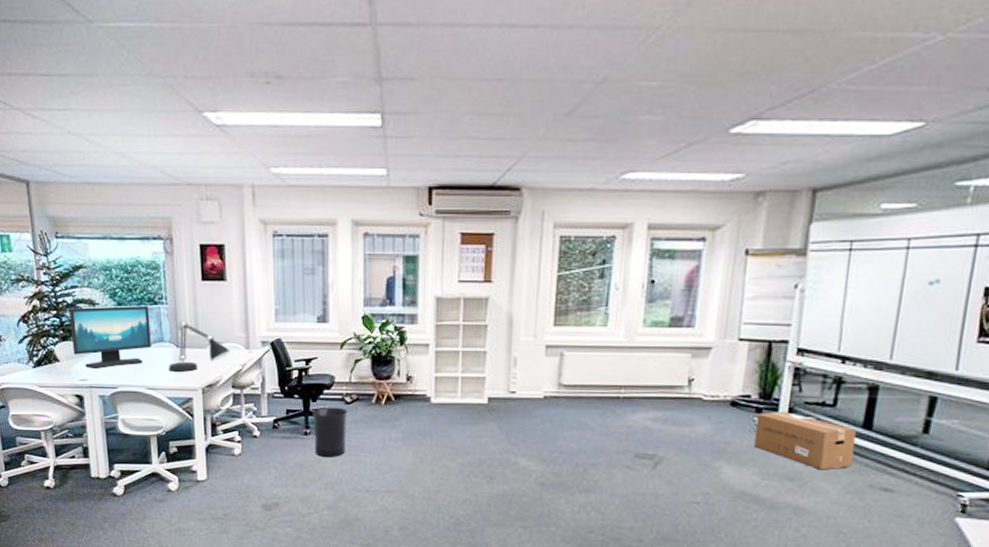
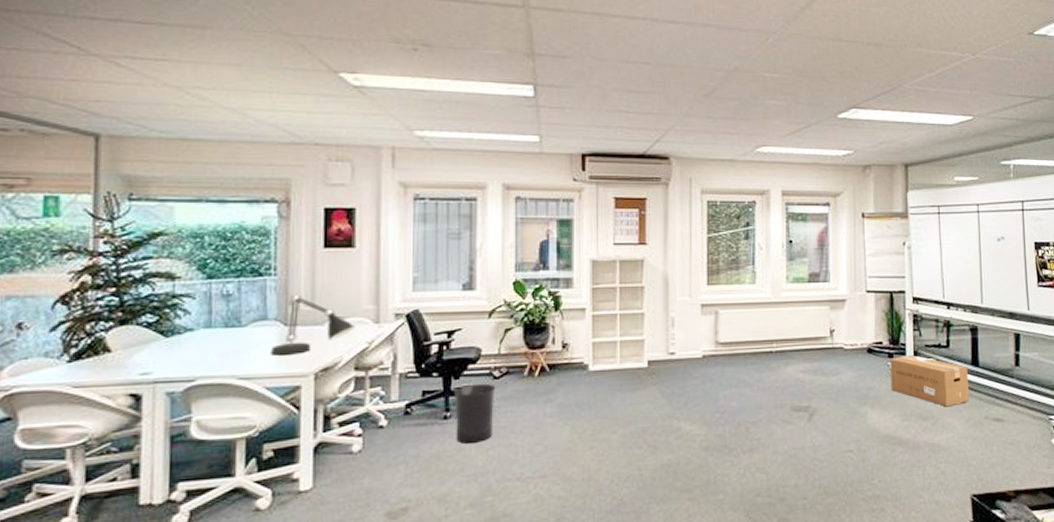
computer monitor: present [69,305,151,369] -> none [134,277,251,358]

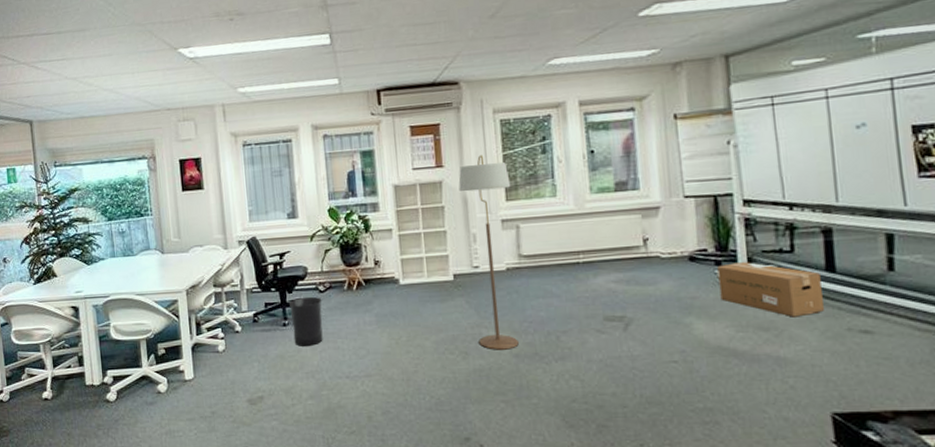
desk lamp: present [271,295,355,355] -> none [155,230,210,277]
floor lamp: none [661,235,713,443] -> present [458,155,519,350]

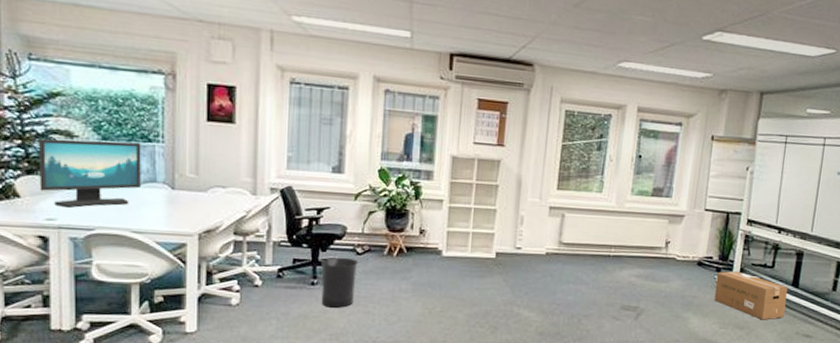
computer monitor: none [66,218,139,281] -> present [39,139,141,208]
floor lamp: present [458,155,519,350] -> none [509,141,565,328]

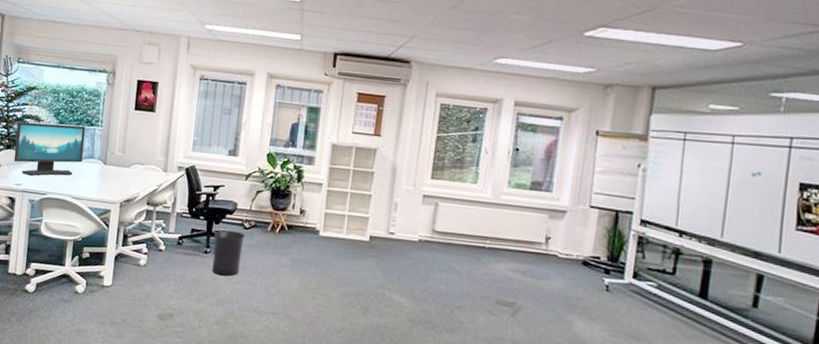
box: present [714,271,788,320] -> none [602,274,694,333]

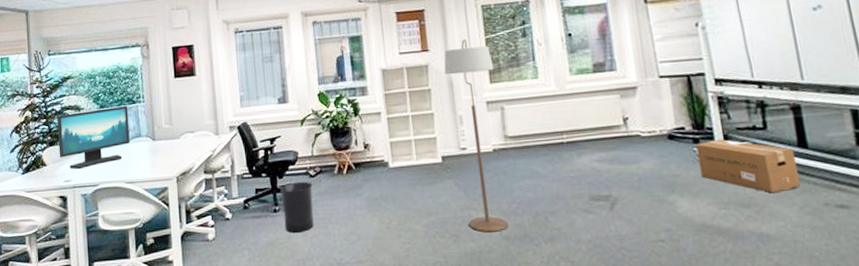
floor lamp: none [380,132,439,314] -> present [444,39,508,233]
box: none [602,274,694,333] -> present [696,139,801,193]

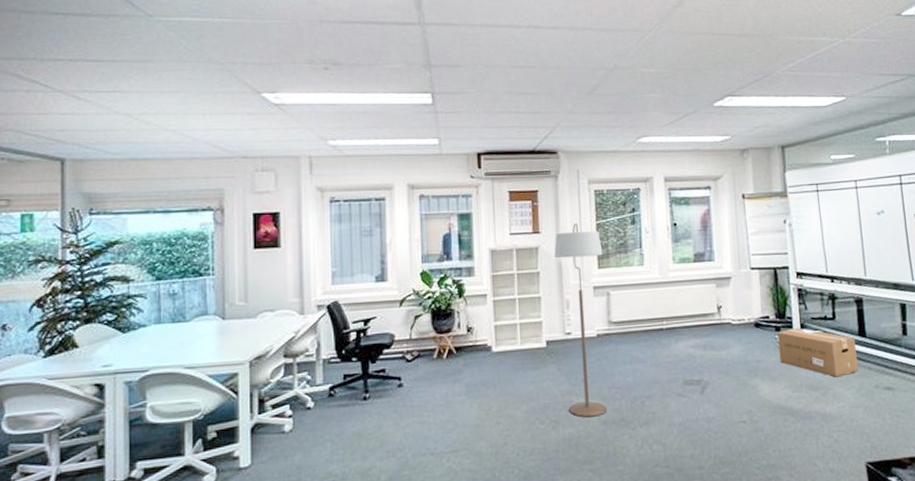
computer monitor: present [57,105,130,169] -> none [97,277,193,352]
waste bin: present [279,181,314,233] -> none [371,366,409,422]

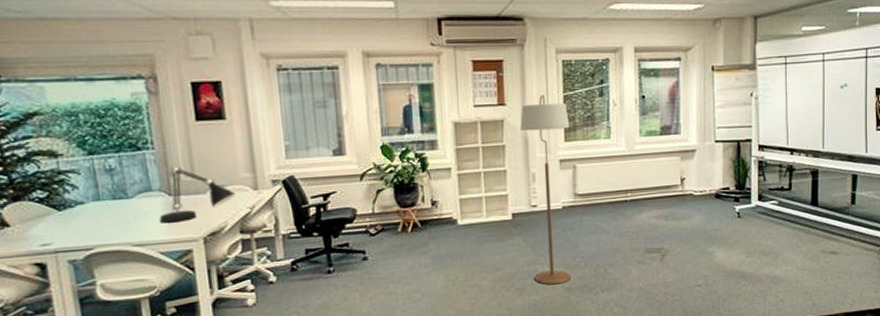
desk lamp: none [212,292,283,346] -> present [160,167,236,223]
box: present [777,328,858,377] -> none [736,198,807,244]

